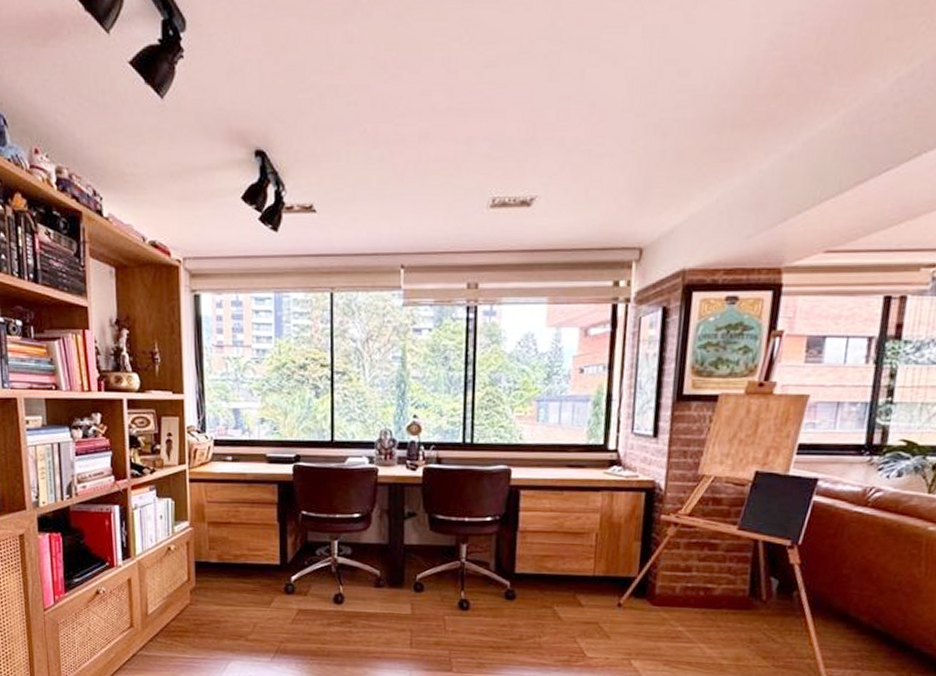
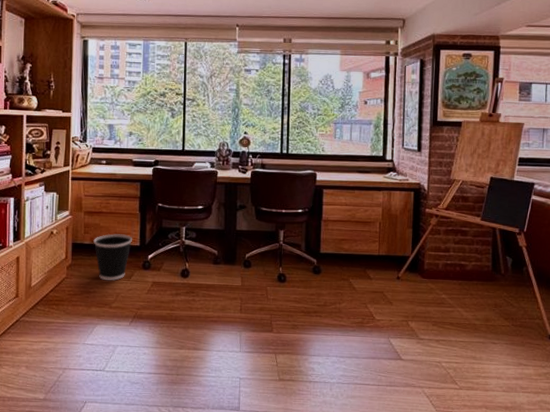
wastebasket: none [221,549,270,608] -> present [93,233,132,281]

